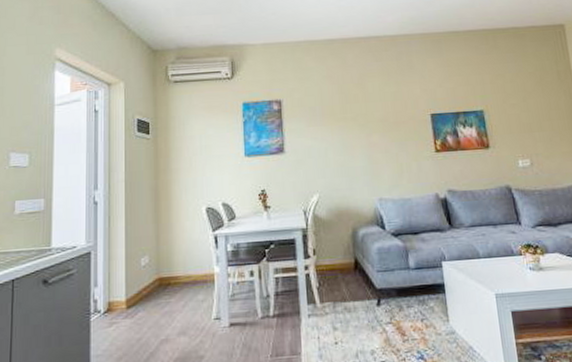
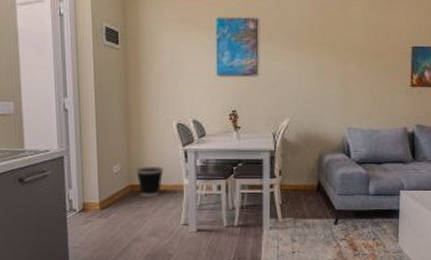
wastebasket: none [165,255,194,291] -> present [136,166,164,197]

